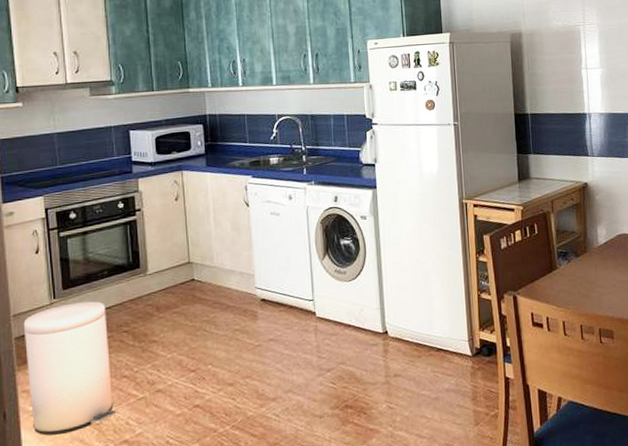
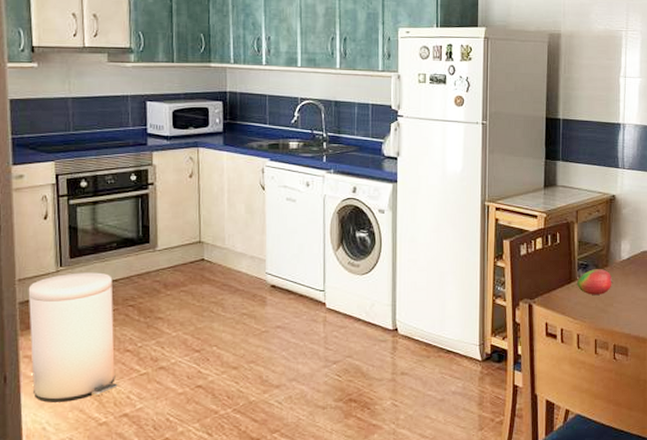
fruit: none [558,255,593,282] -> present [577,269,613,295]

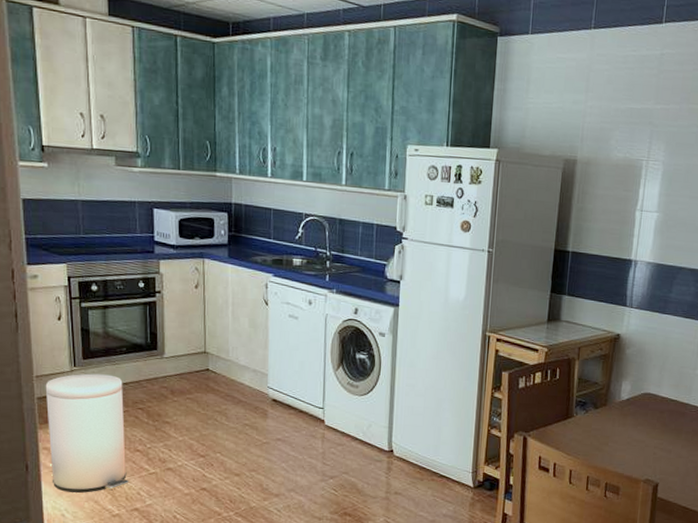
fruit: present [577,269,613,295] -> none [573,407,611,433]

